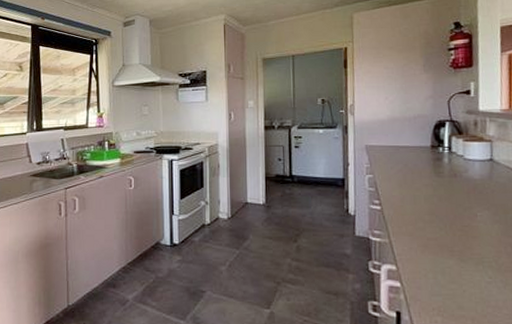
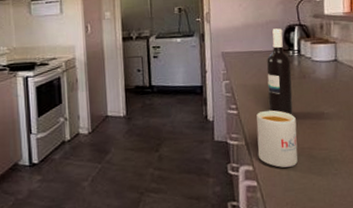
mug: none [401,209,447,270] -> present [256,110,298,168]
wine bottle: none [413,123,442,215] -> present [266,28,293,115]

